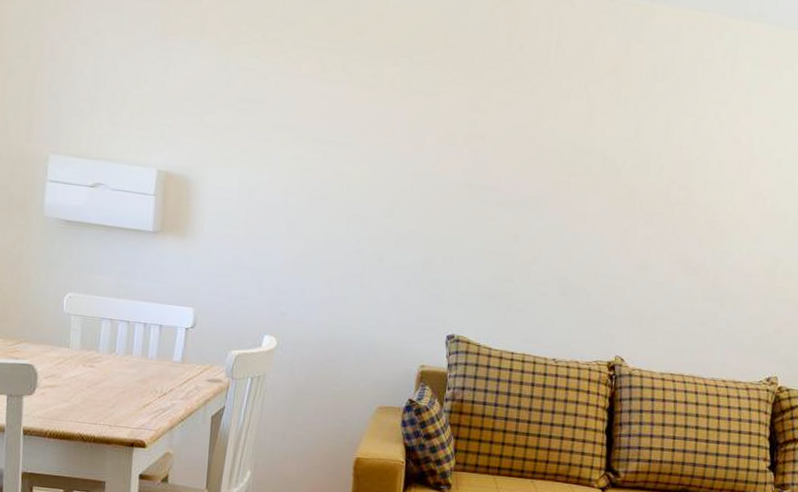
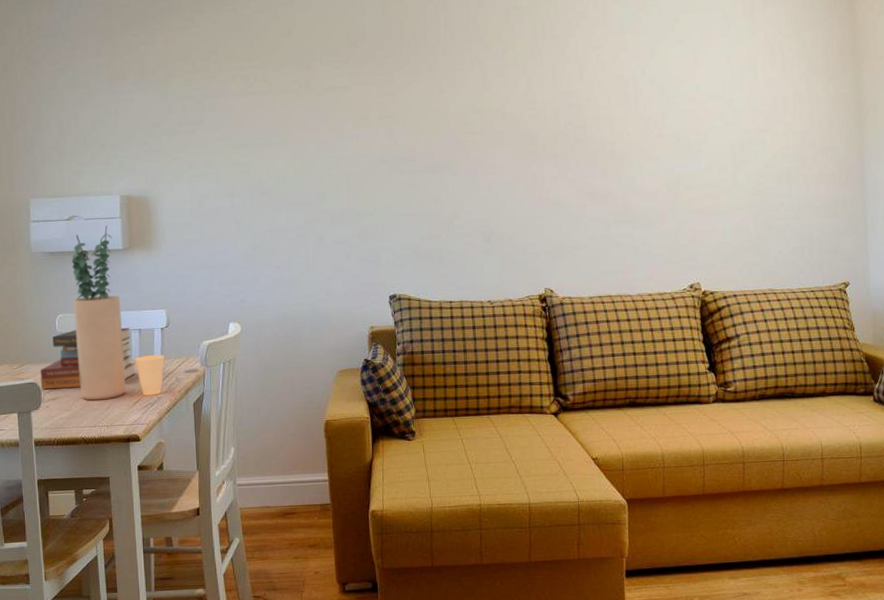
books: none [37,313,151,379] -> present [40,327,137,390]
vase: none [83,201,143,397] -> present [72,225,126,401]
cup: none [149,355,186,401] -> present [134,354,165,396]

